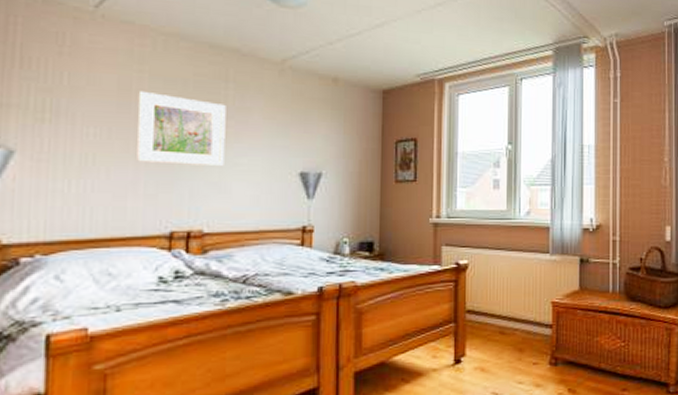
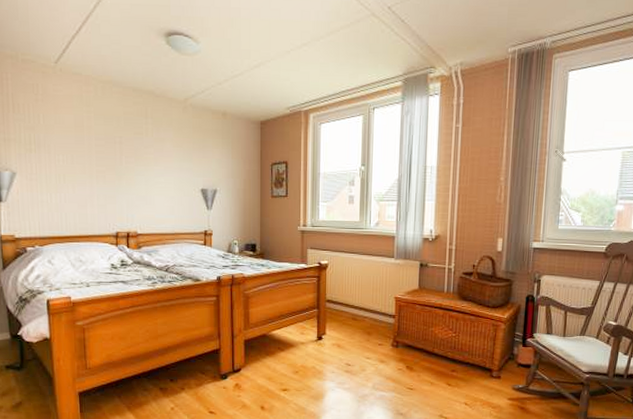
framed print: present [135,90,226,166] -> none [88,127,148,184]

